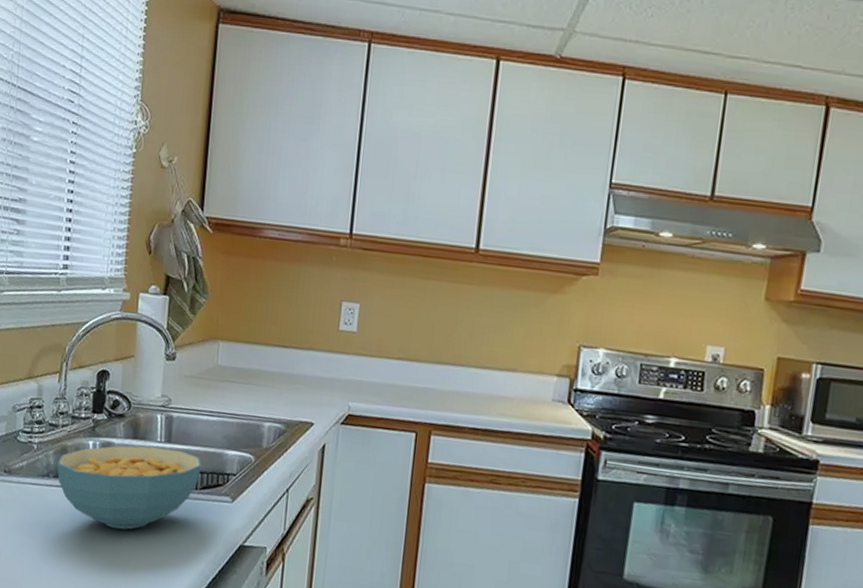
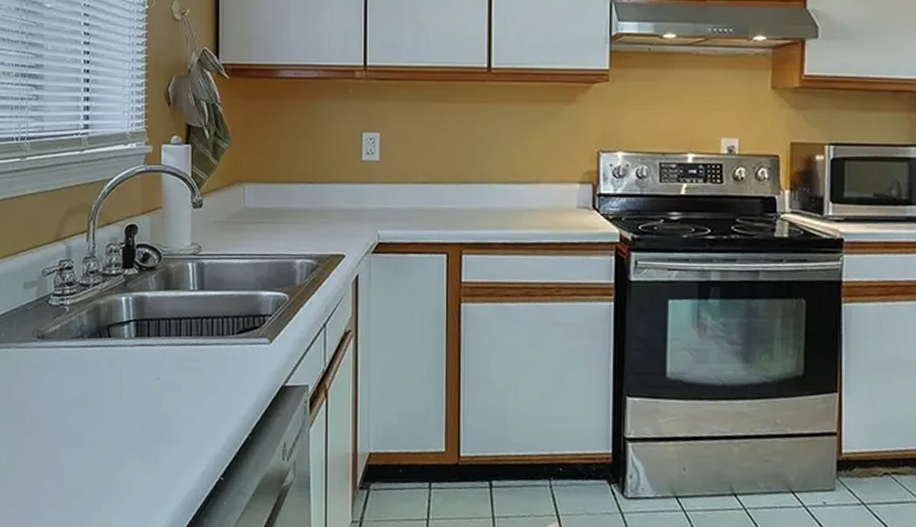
cereal bowl: present [57,445,201,530] -> none [91,296,236,384]

